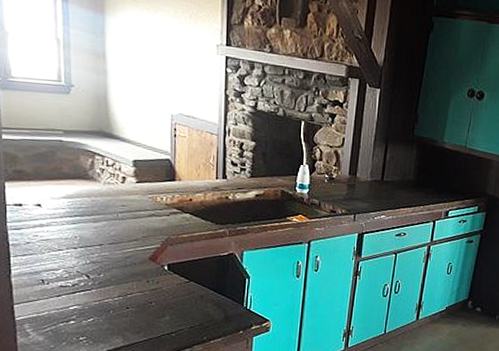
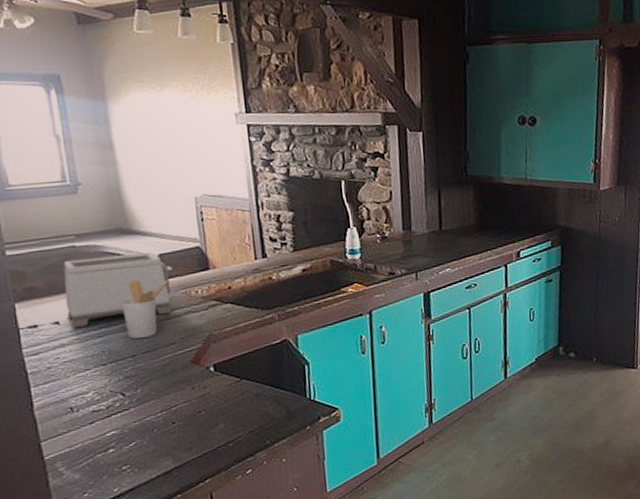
toaster: none [48,152,144,214] -> present [63,253,173,327]
utensil holder: none [96,179,138,231] -> present [121,279,168,339]

